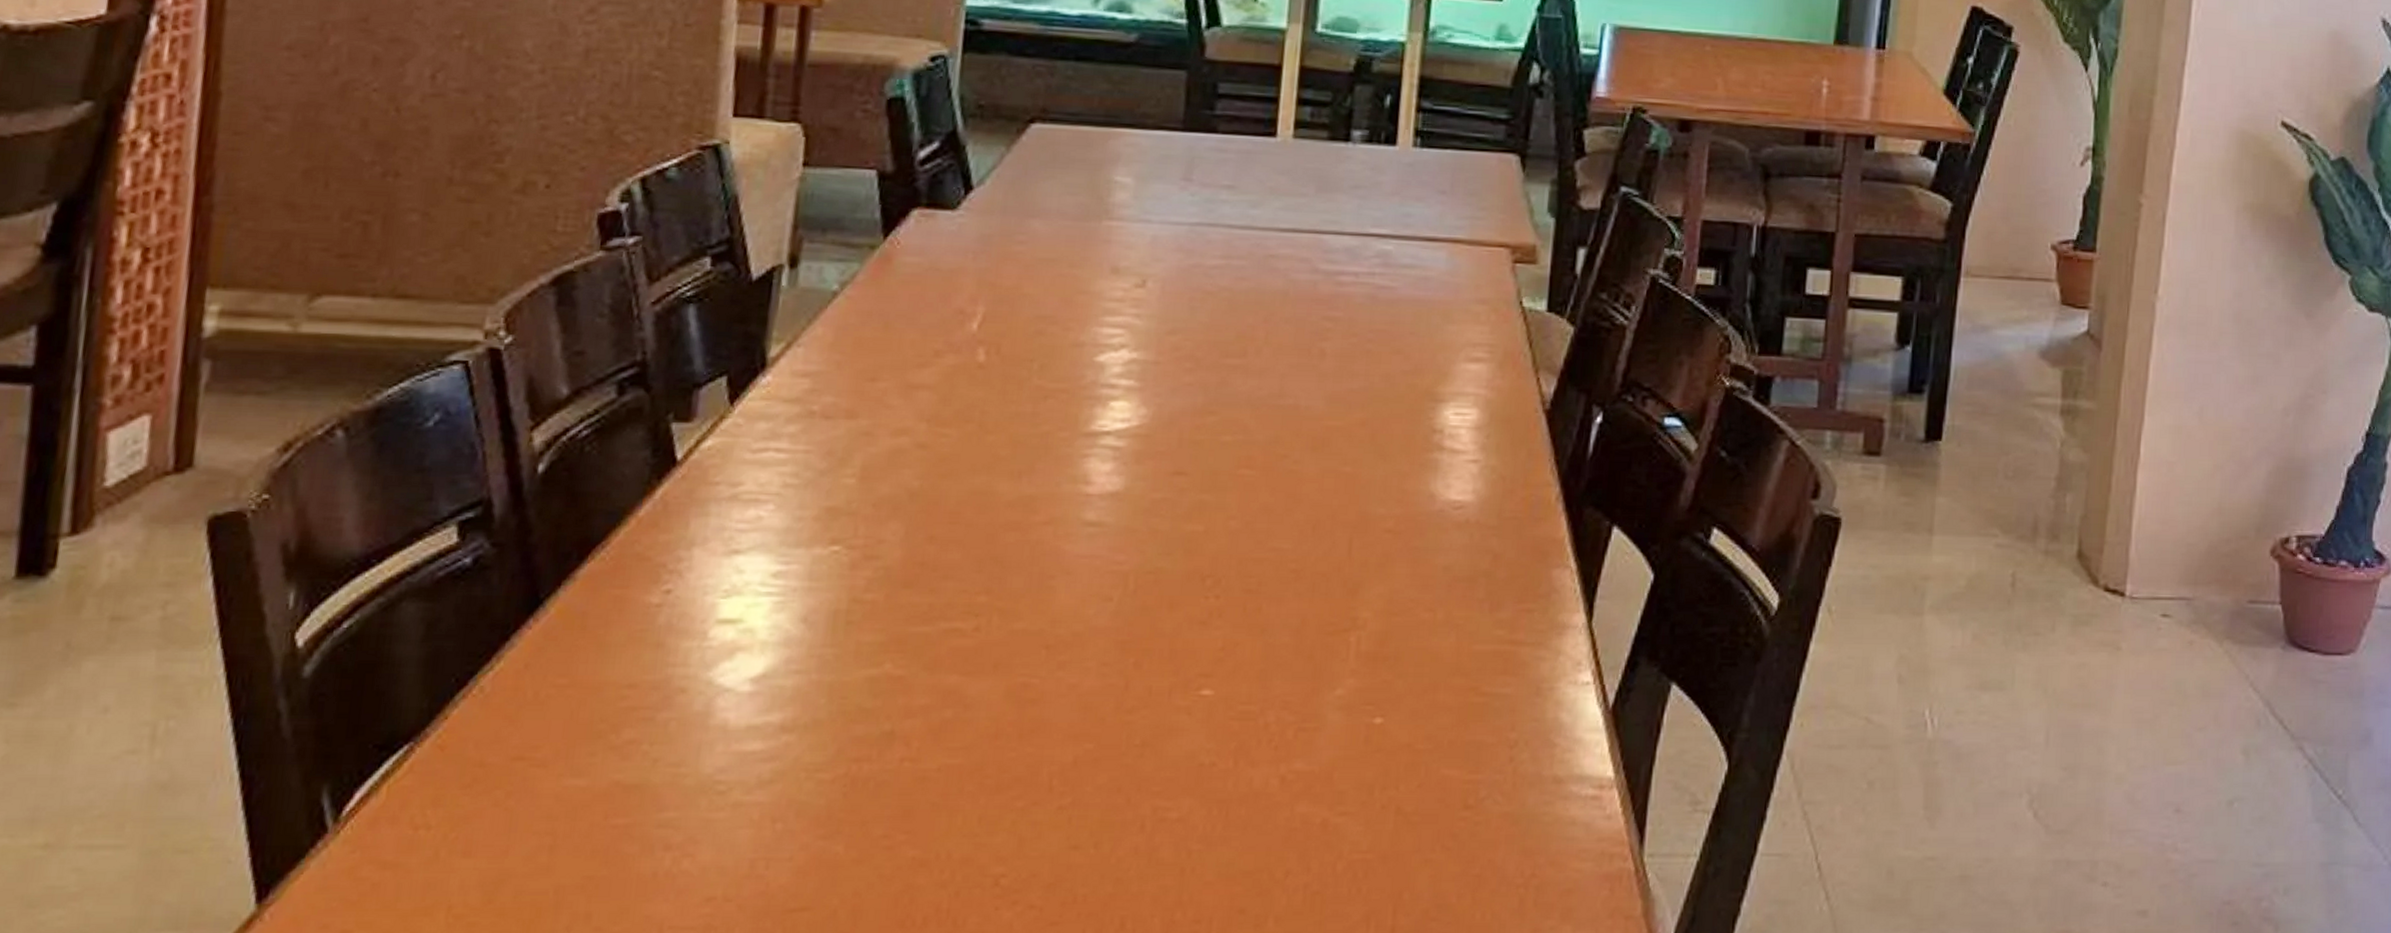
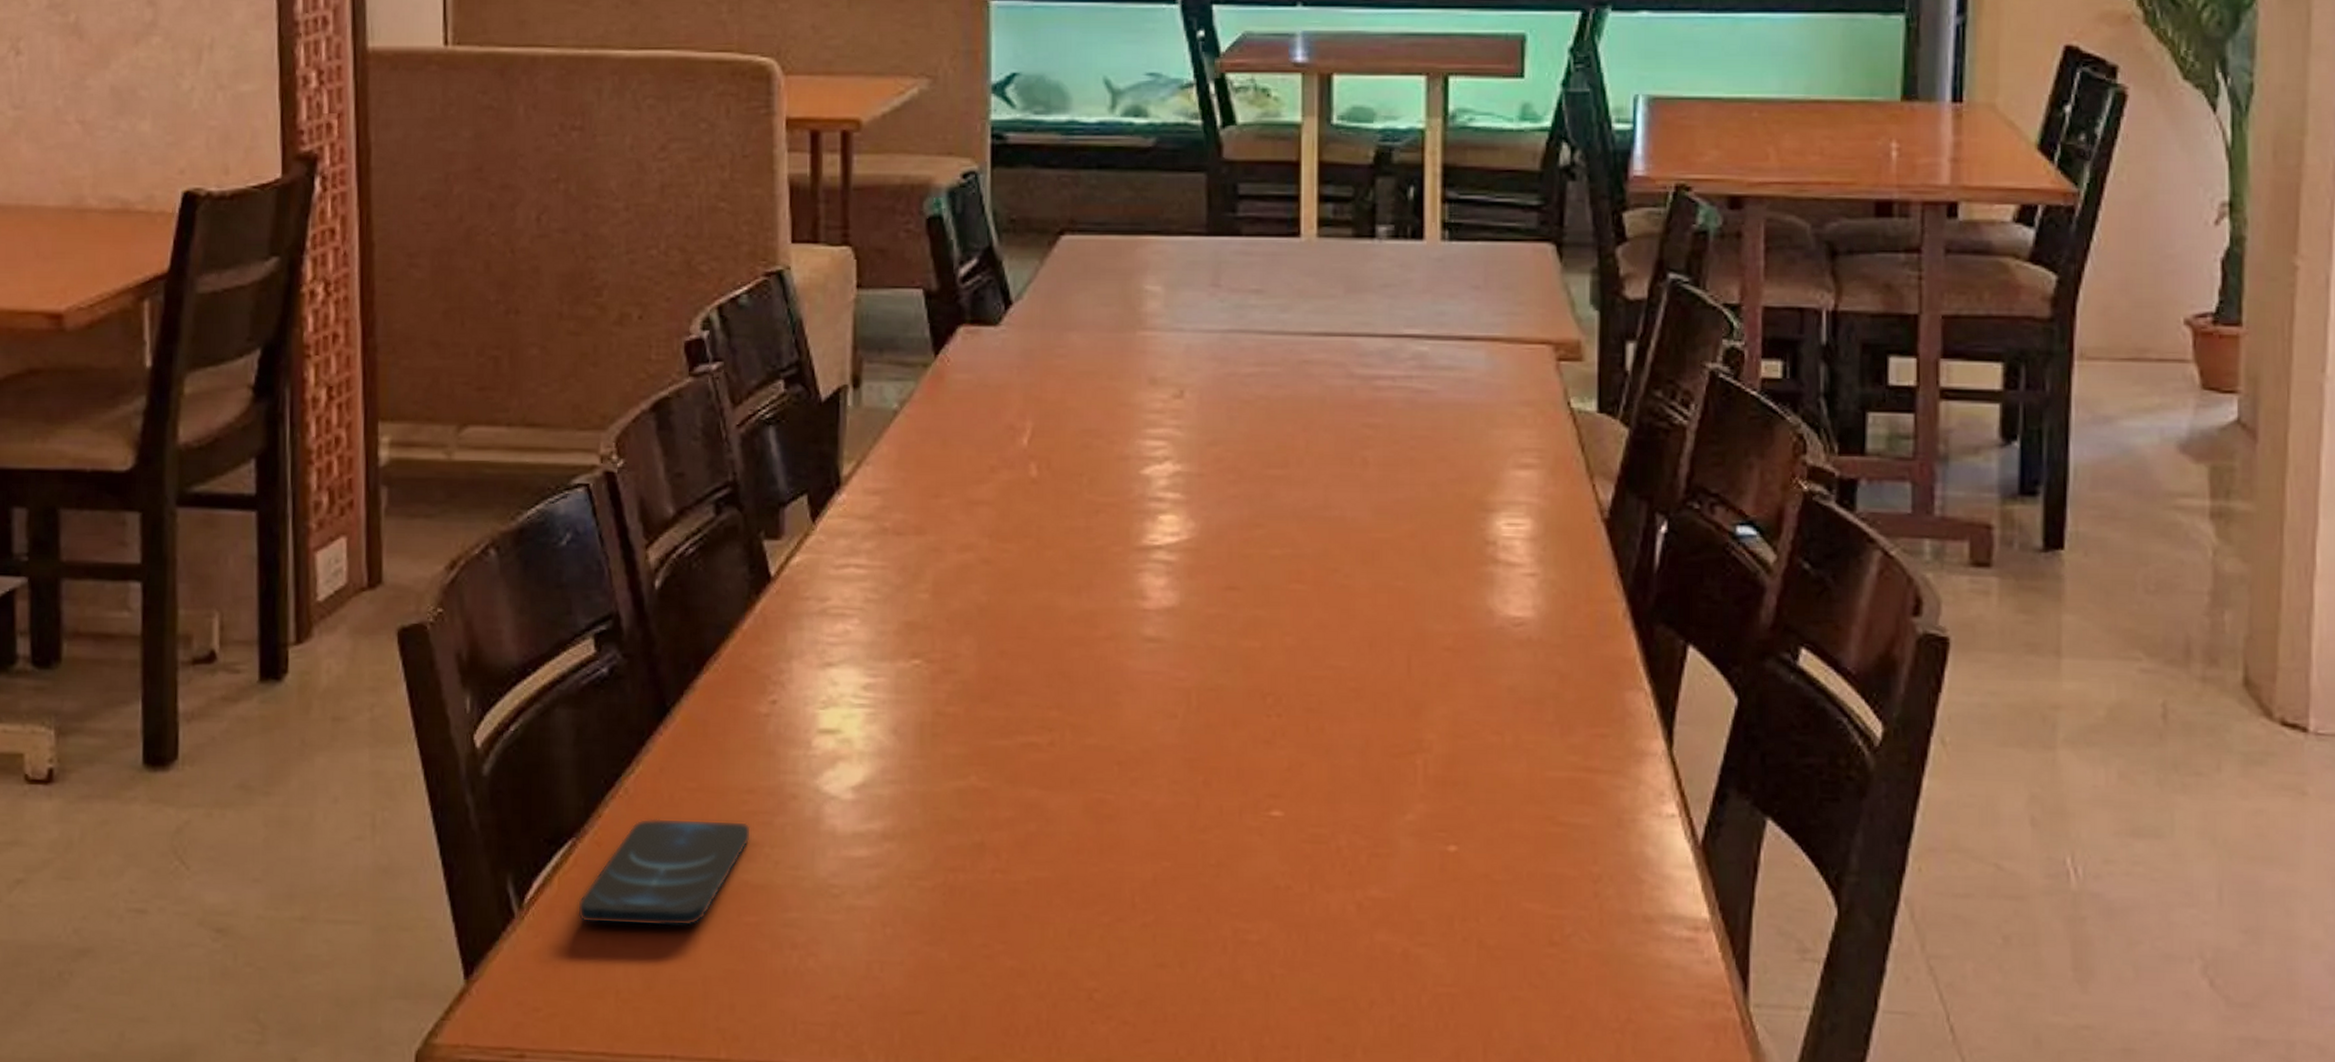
smartphone: none [408,717,629,835] -> present [578,818,752,927]

